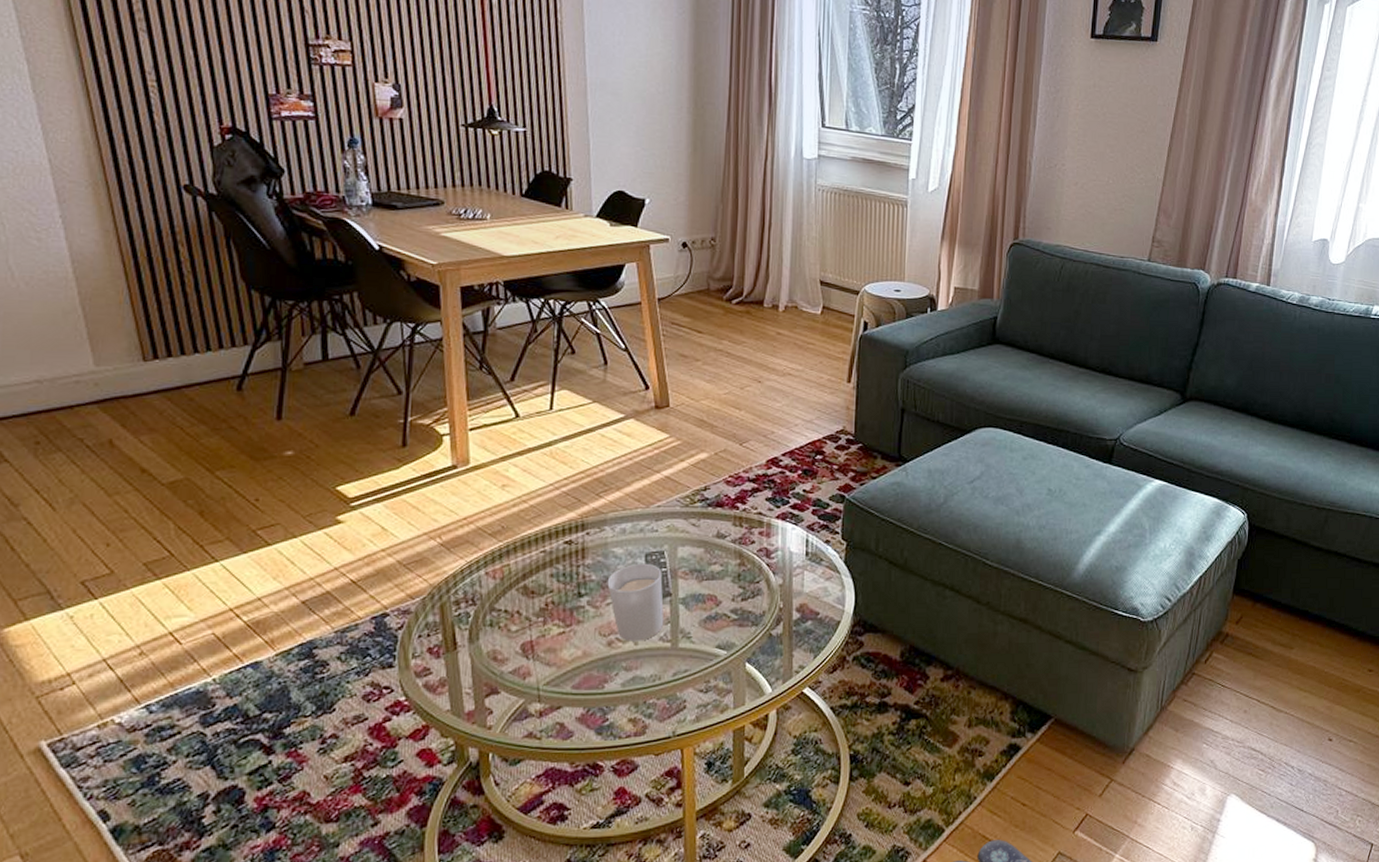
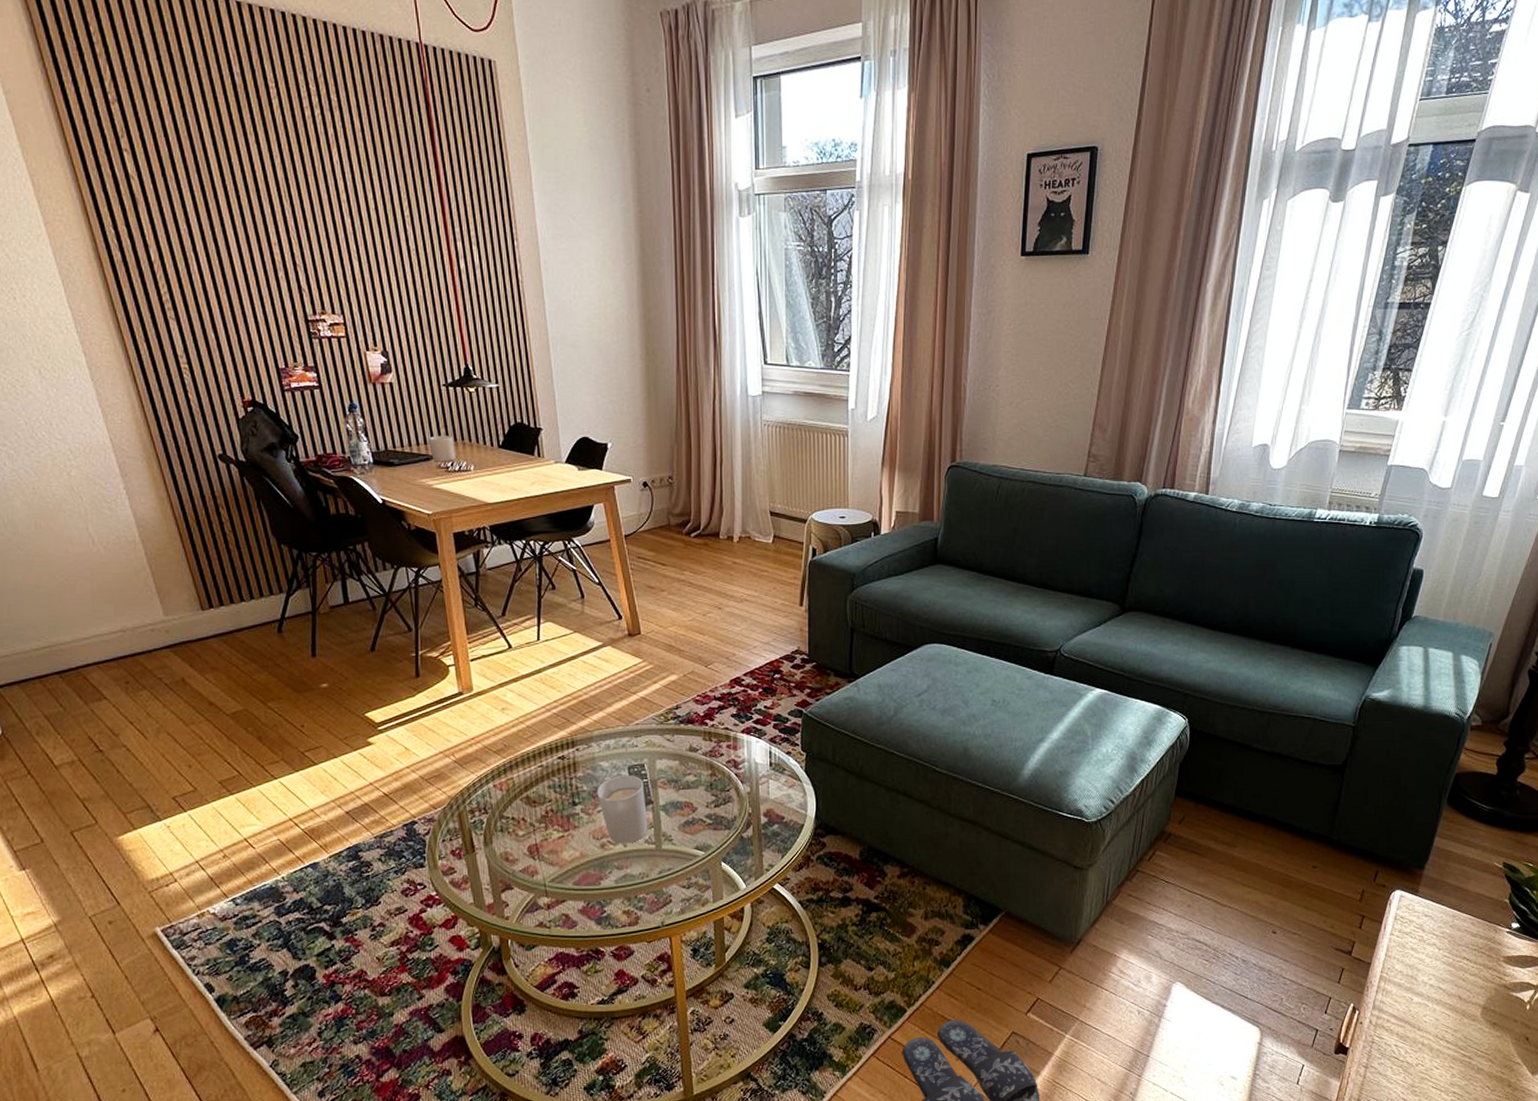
mug: none [439,179,470,209] -> present [428,436,455,462]

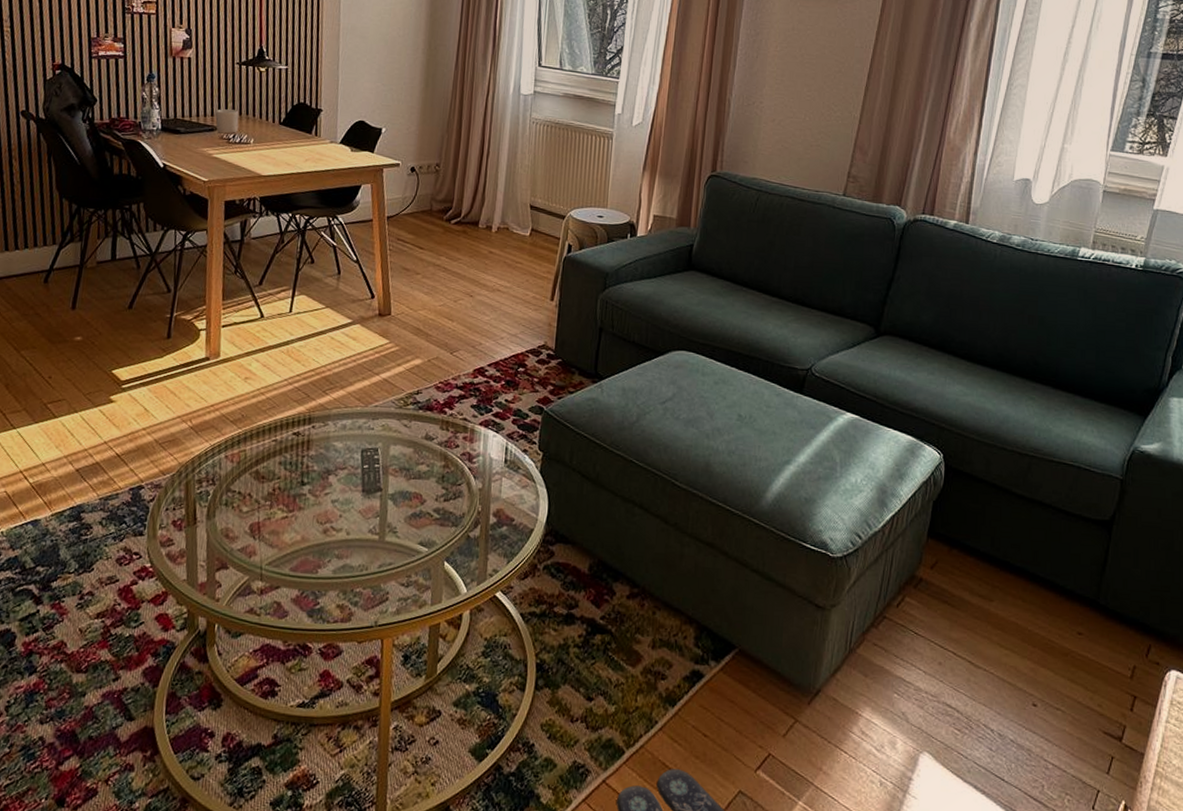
candle holder: present [597,775,648,844] -> none [326,457,375,532]

